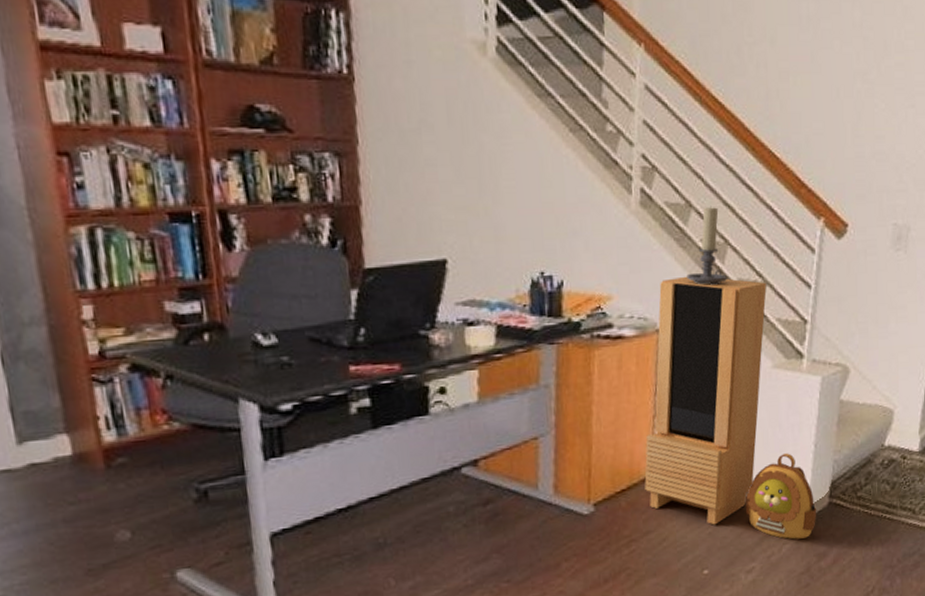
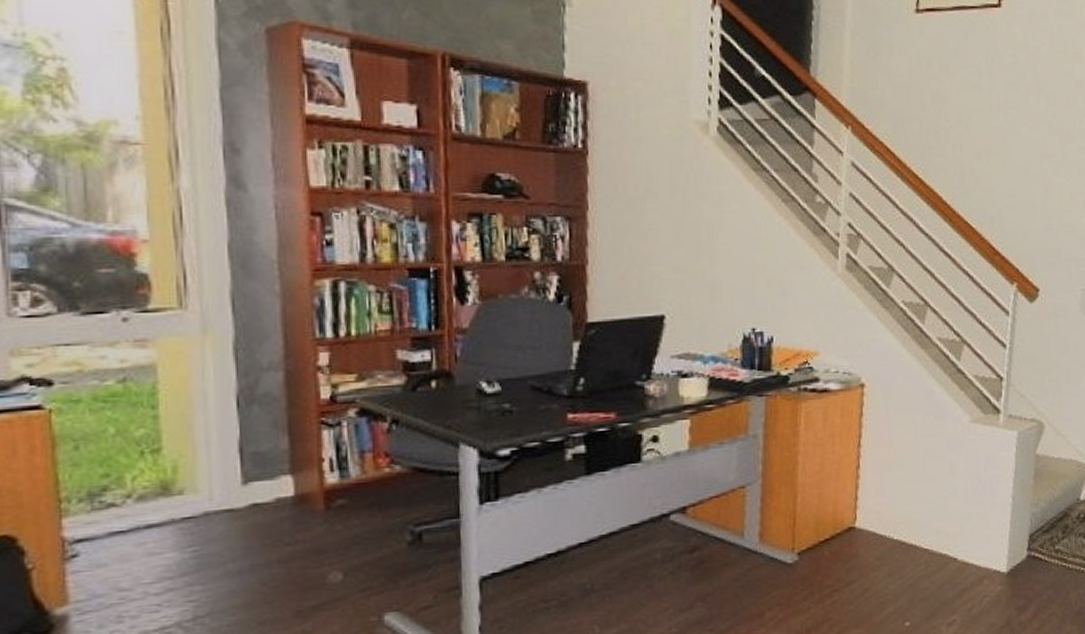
storage cabinet: present [644,276,767,525] -> none [847,334,964,576]
candle holder: present [686,206,728,285] -> none [889,270,928,343]
backpack: present [745,453,817,540] -> none [945,505,1016,592]

